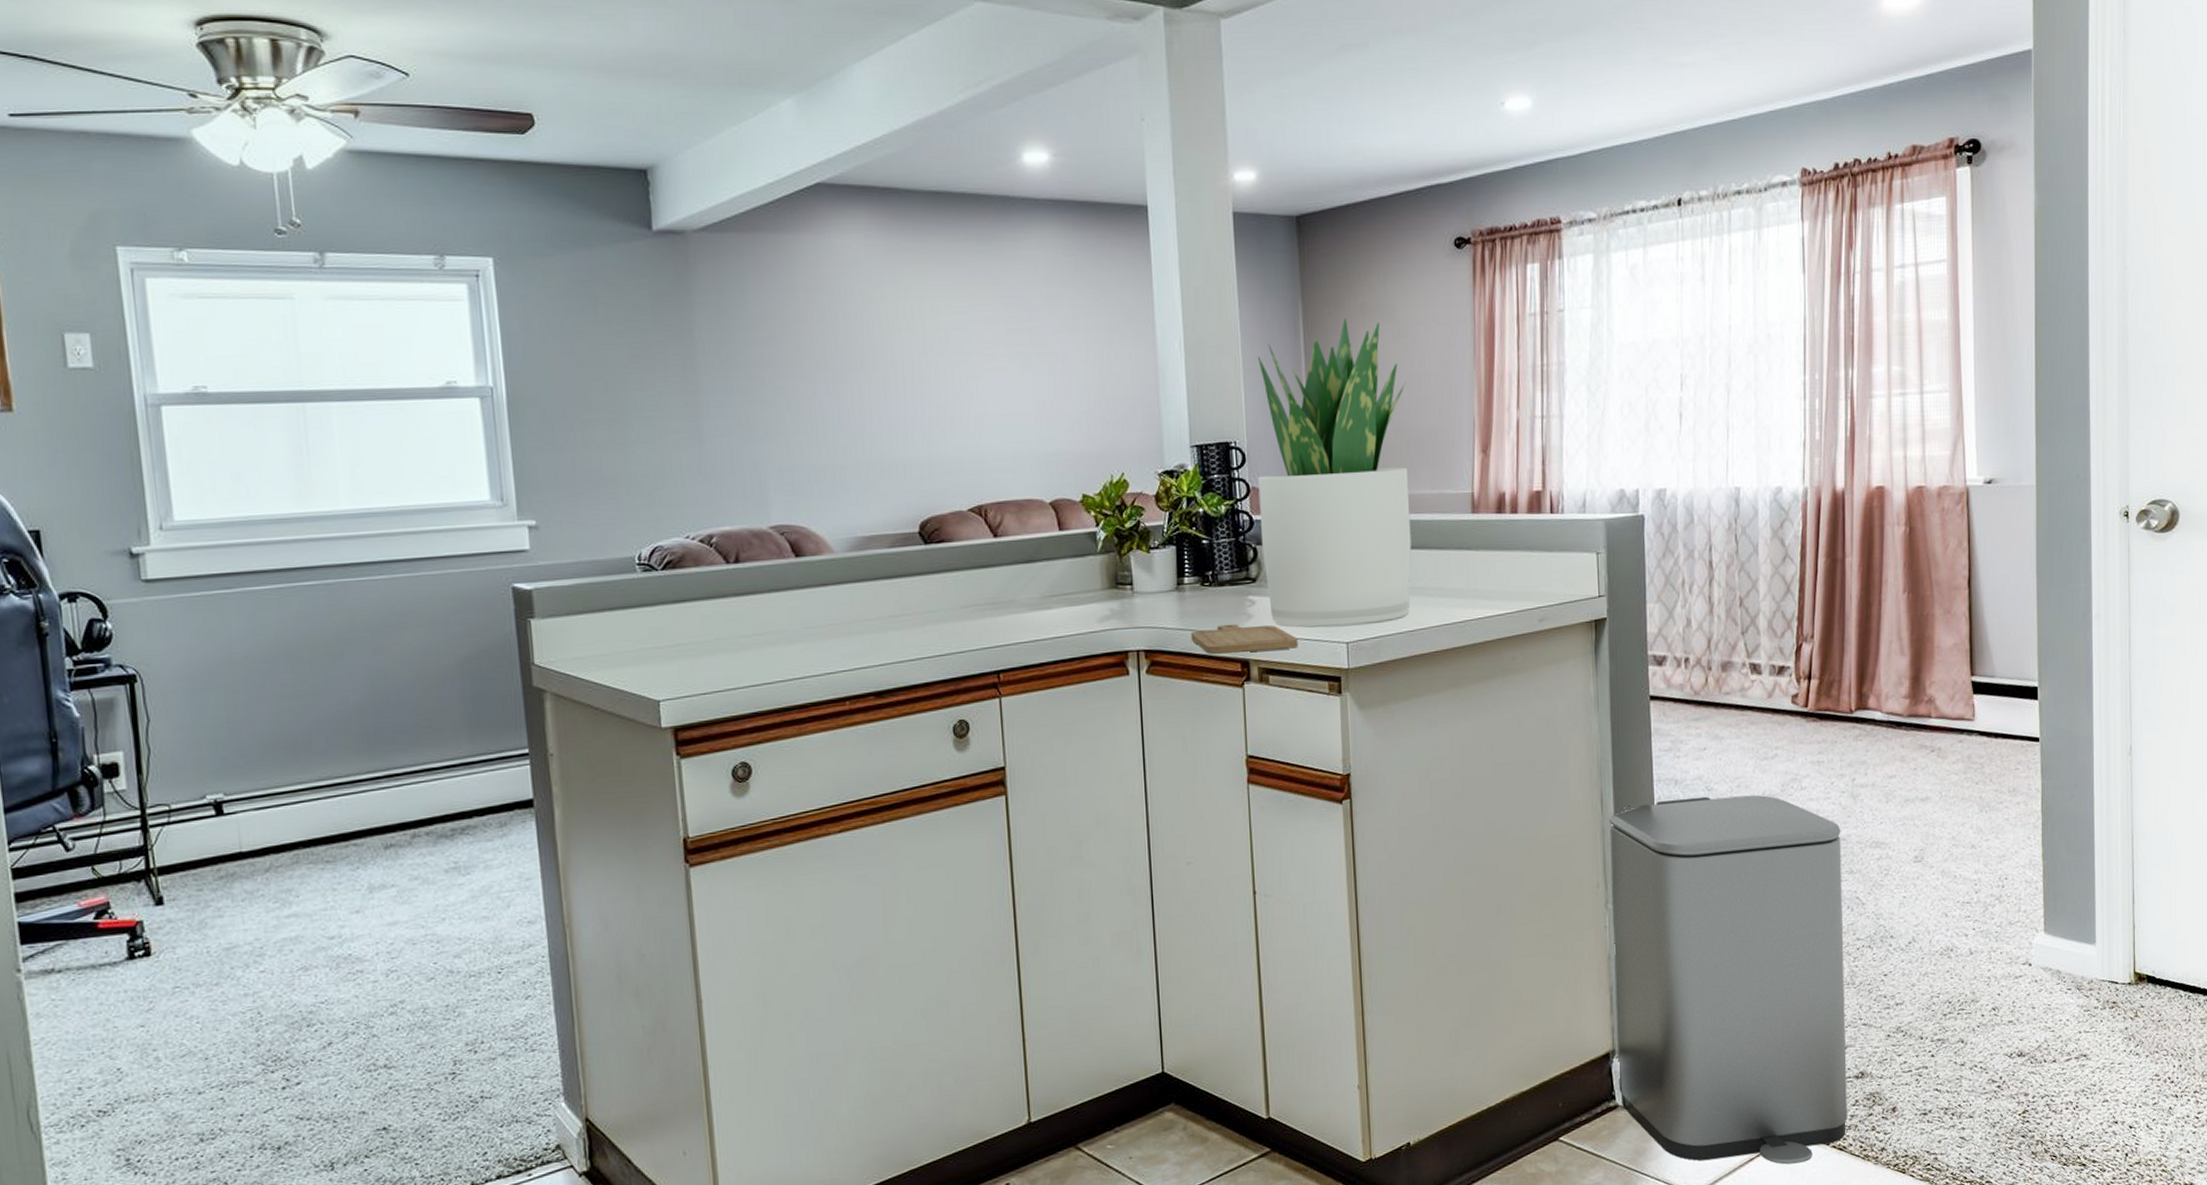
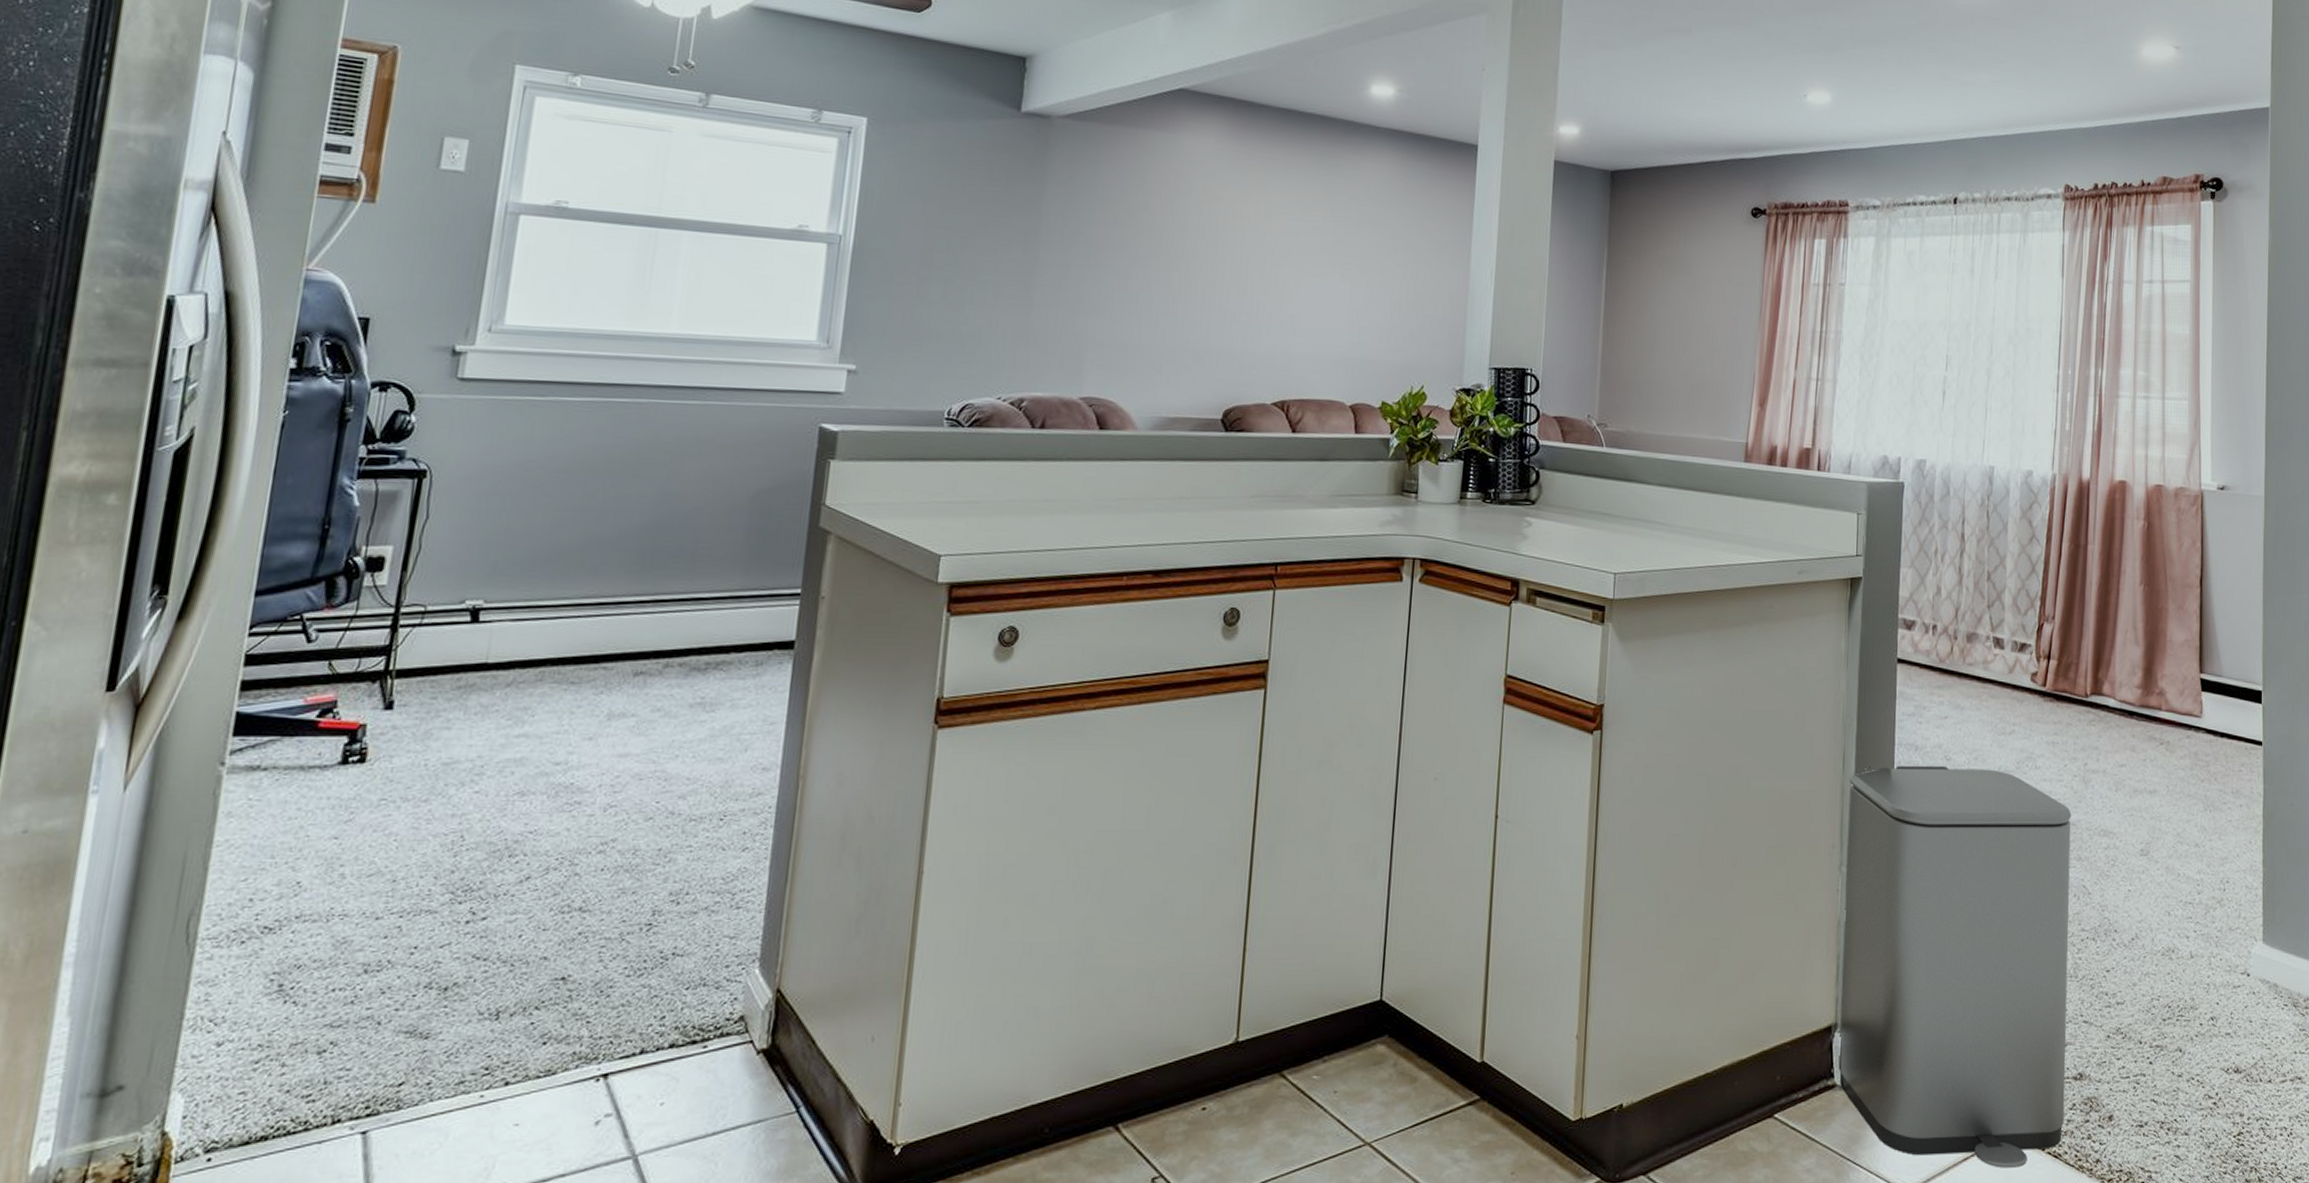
chopping board: present [1190,623,1298,655] -> none [1466,542,1568,573]
planter: present [1257,319,1412,628] -> none [1544,268,1696,559]

